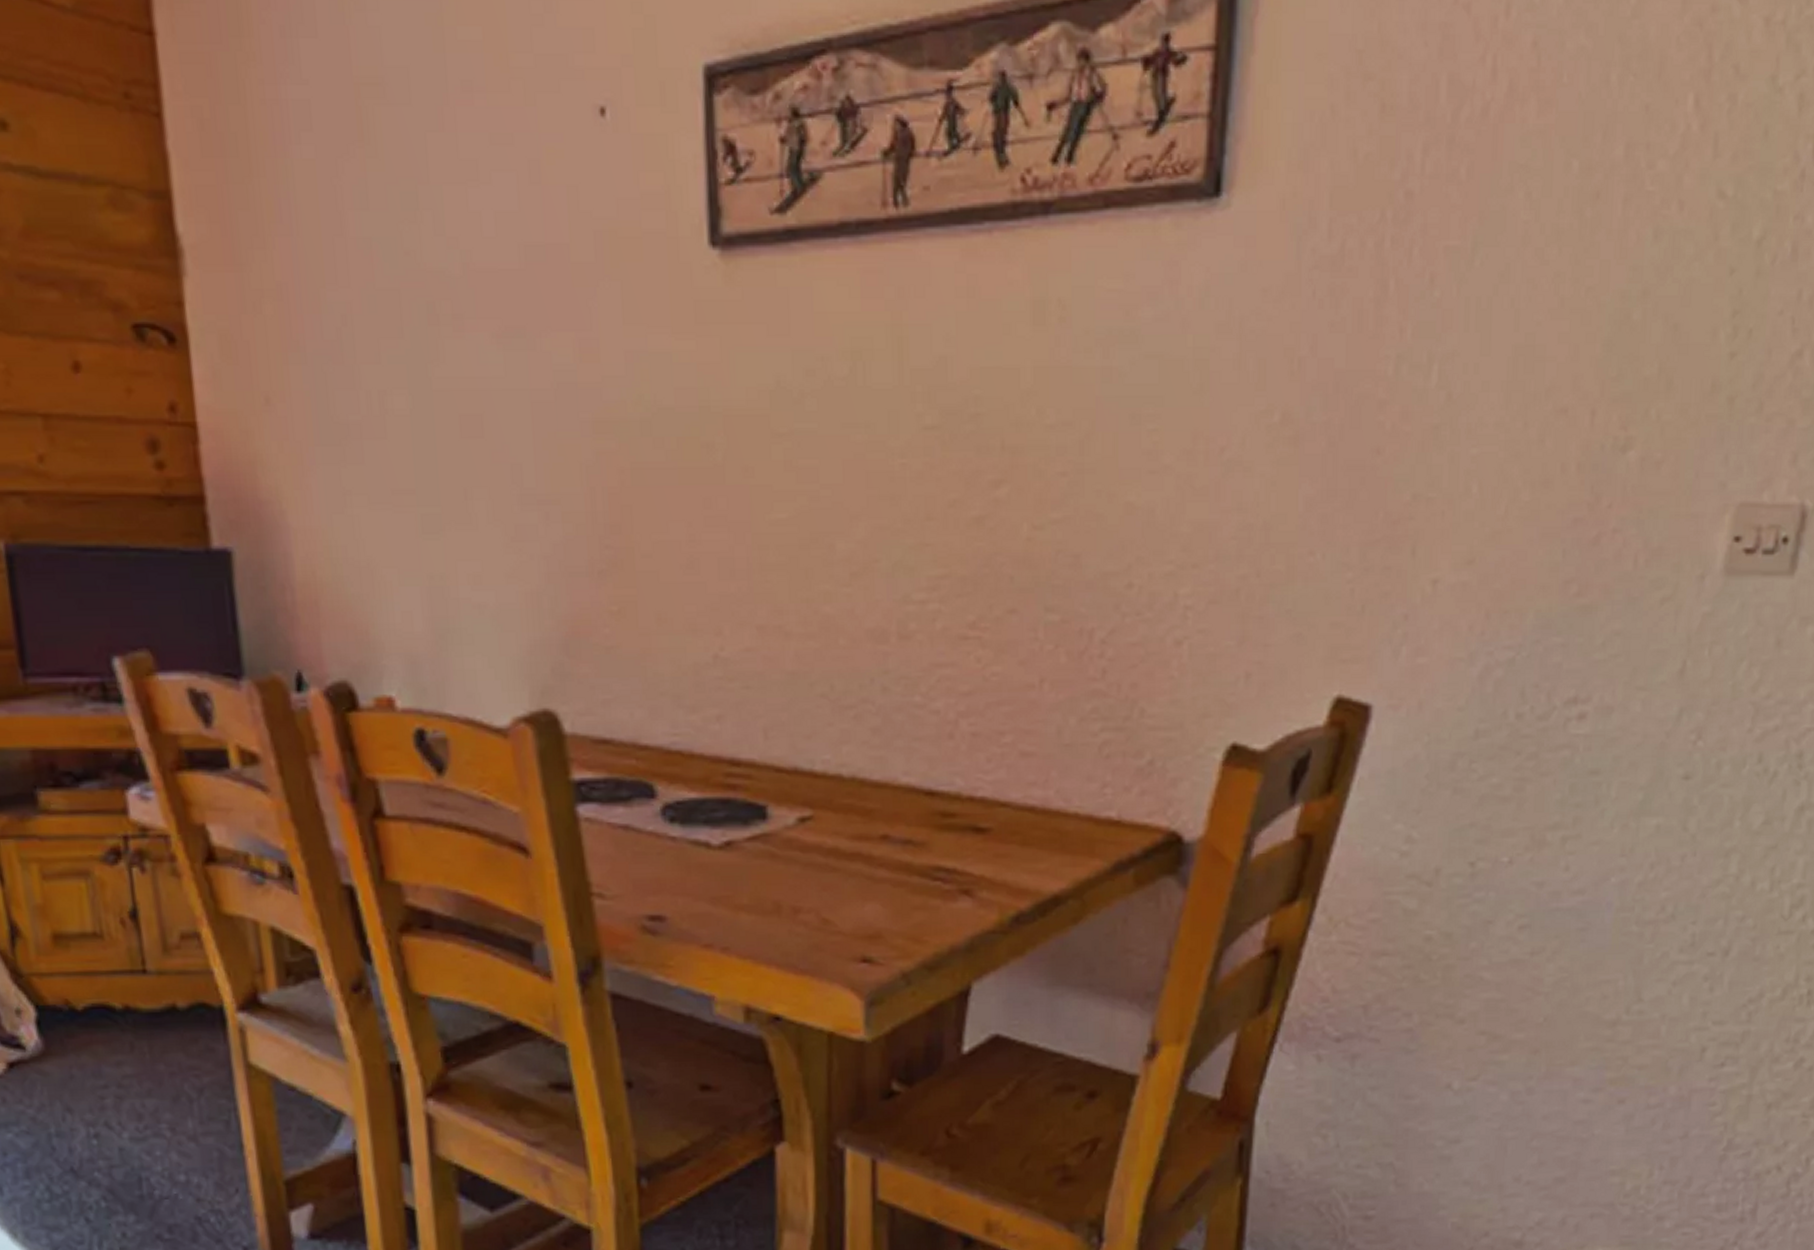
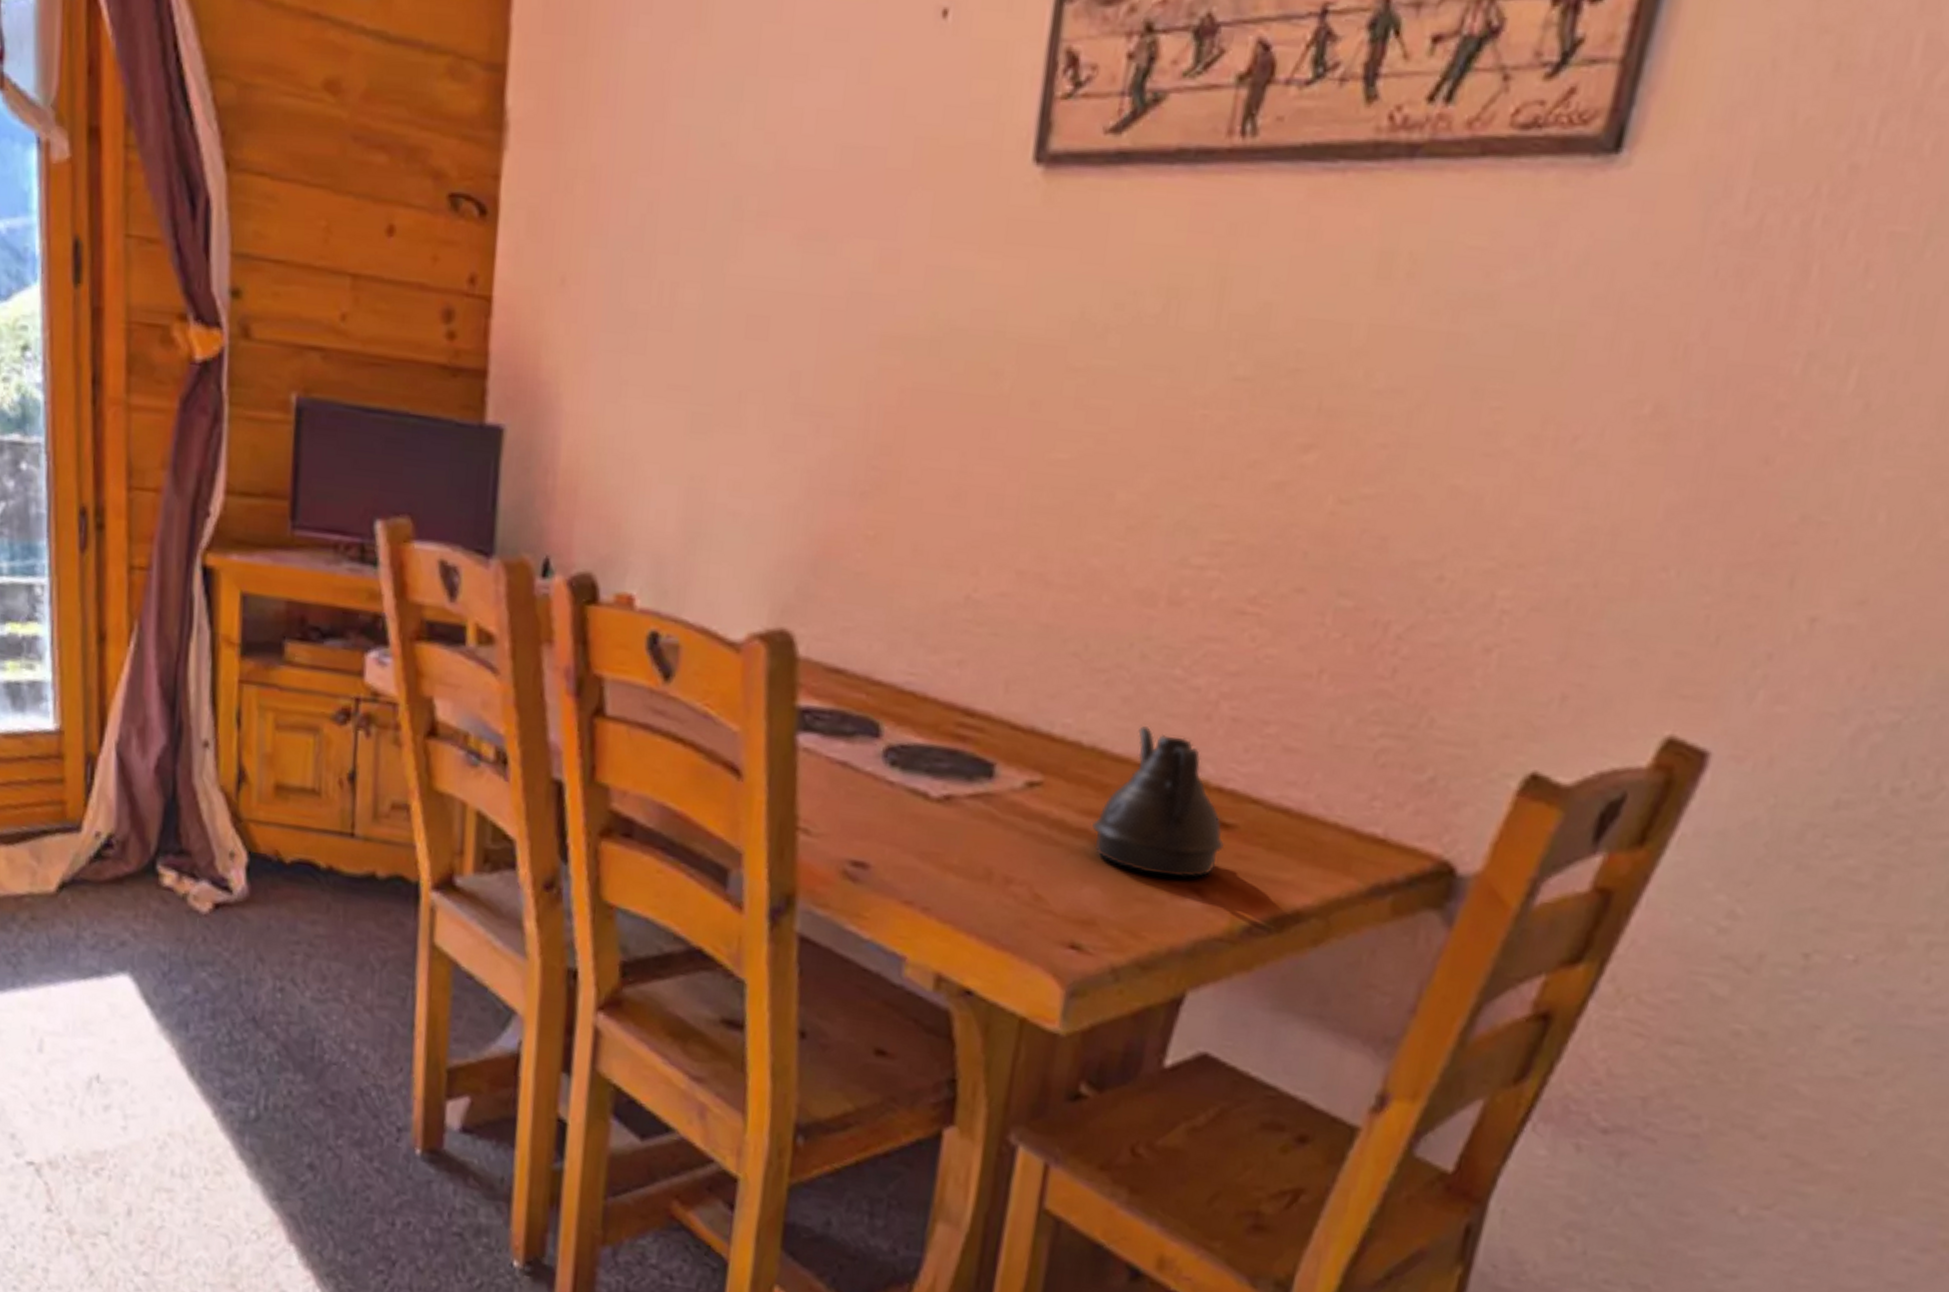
teapot: none [863,752,983,884] -> present [1091,726,1224,878]

